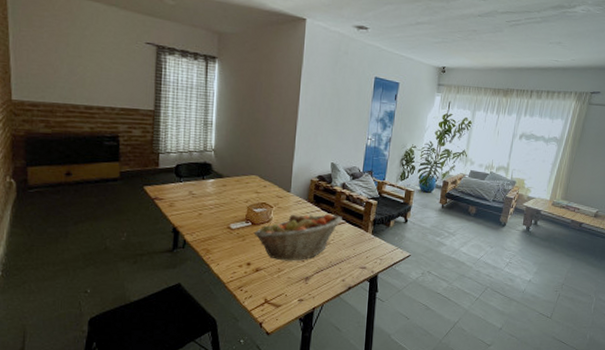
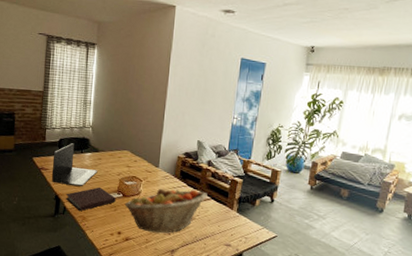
laptop: none [168,169,223,216] -> present [52,143,98,186]
notebook: none [185,216,244,244] -> present [65,187,116,212]

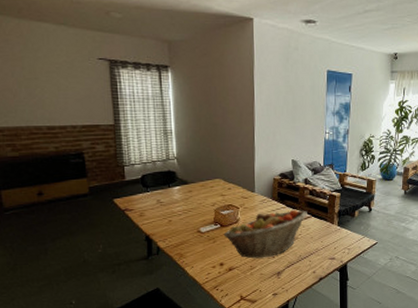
laptop: present [52,143,98,186] -> none [136,178,190,224]
notebook: present [65,187,116,212] -> none [157,220,213,249]

